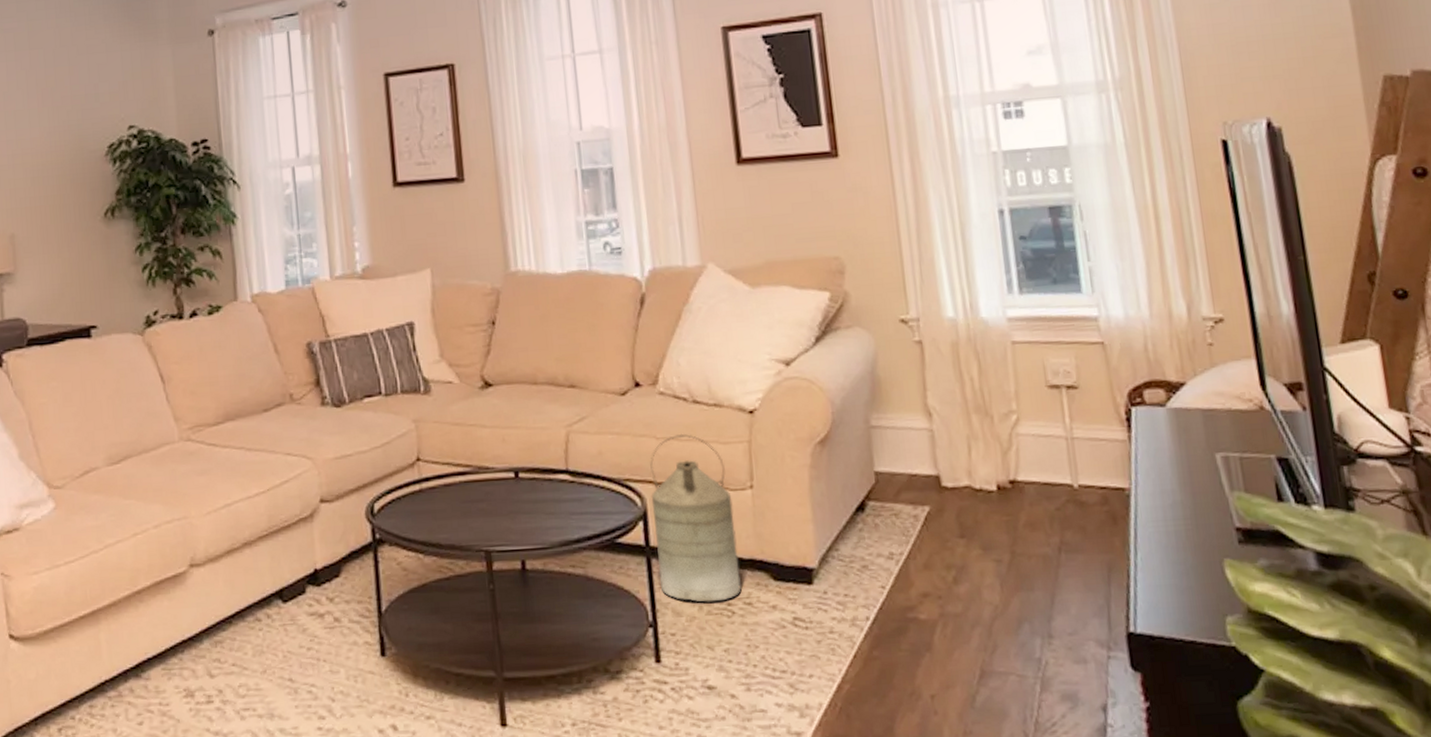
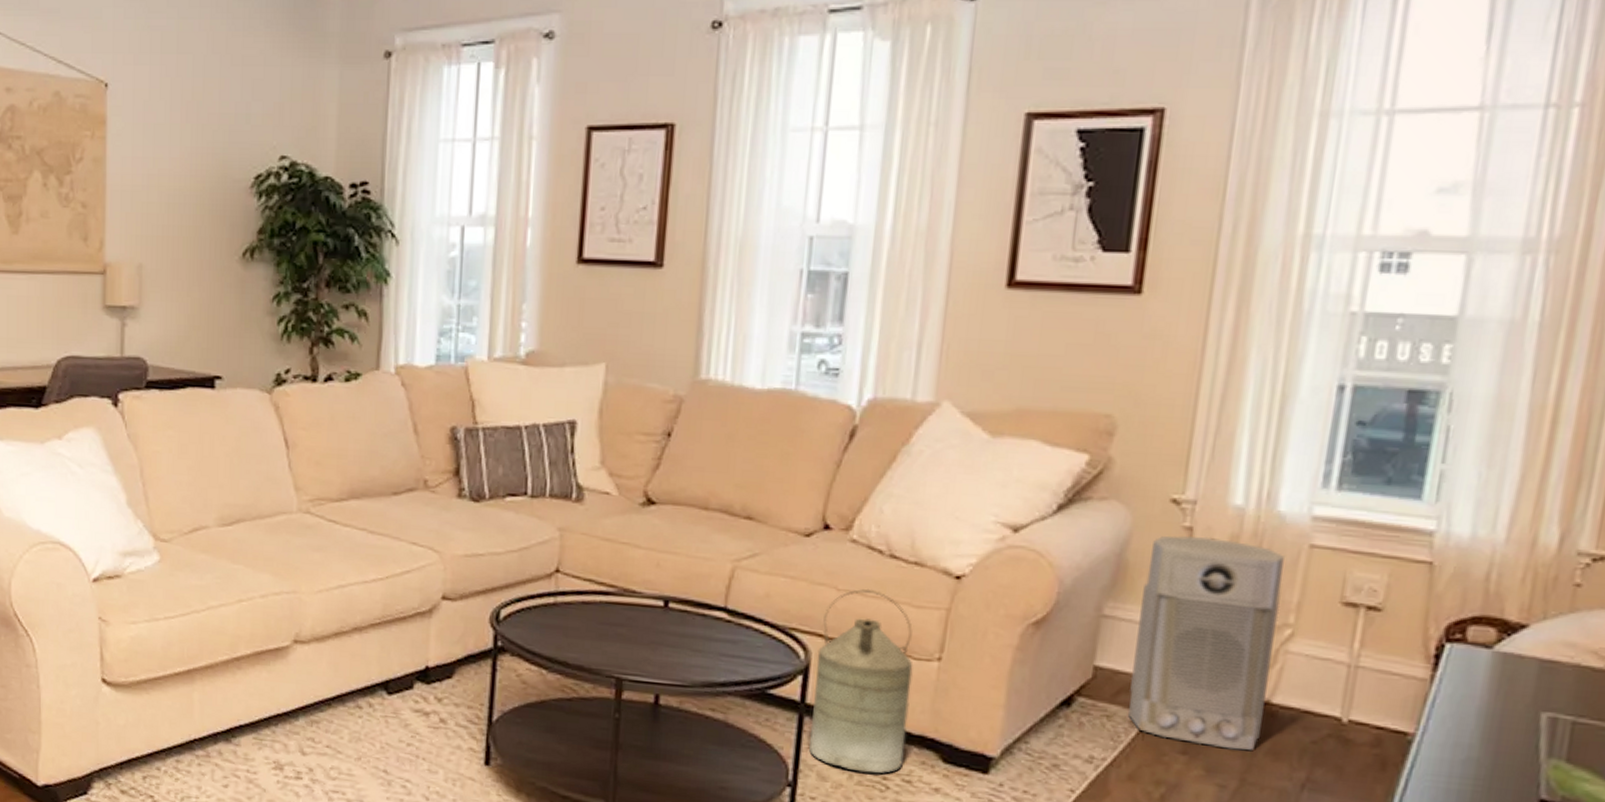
air purifier: none [895,346,1016,527] -> present [1128,535,1284,750]

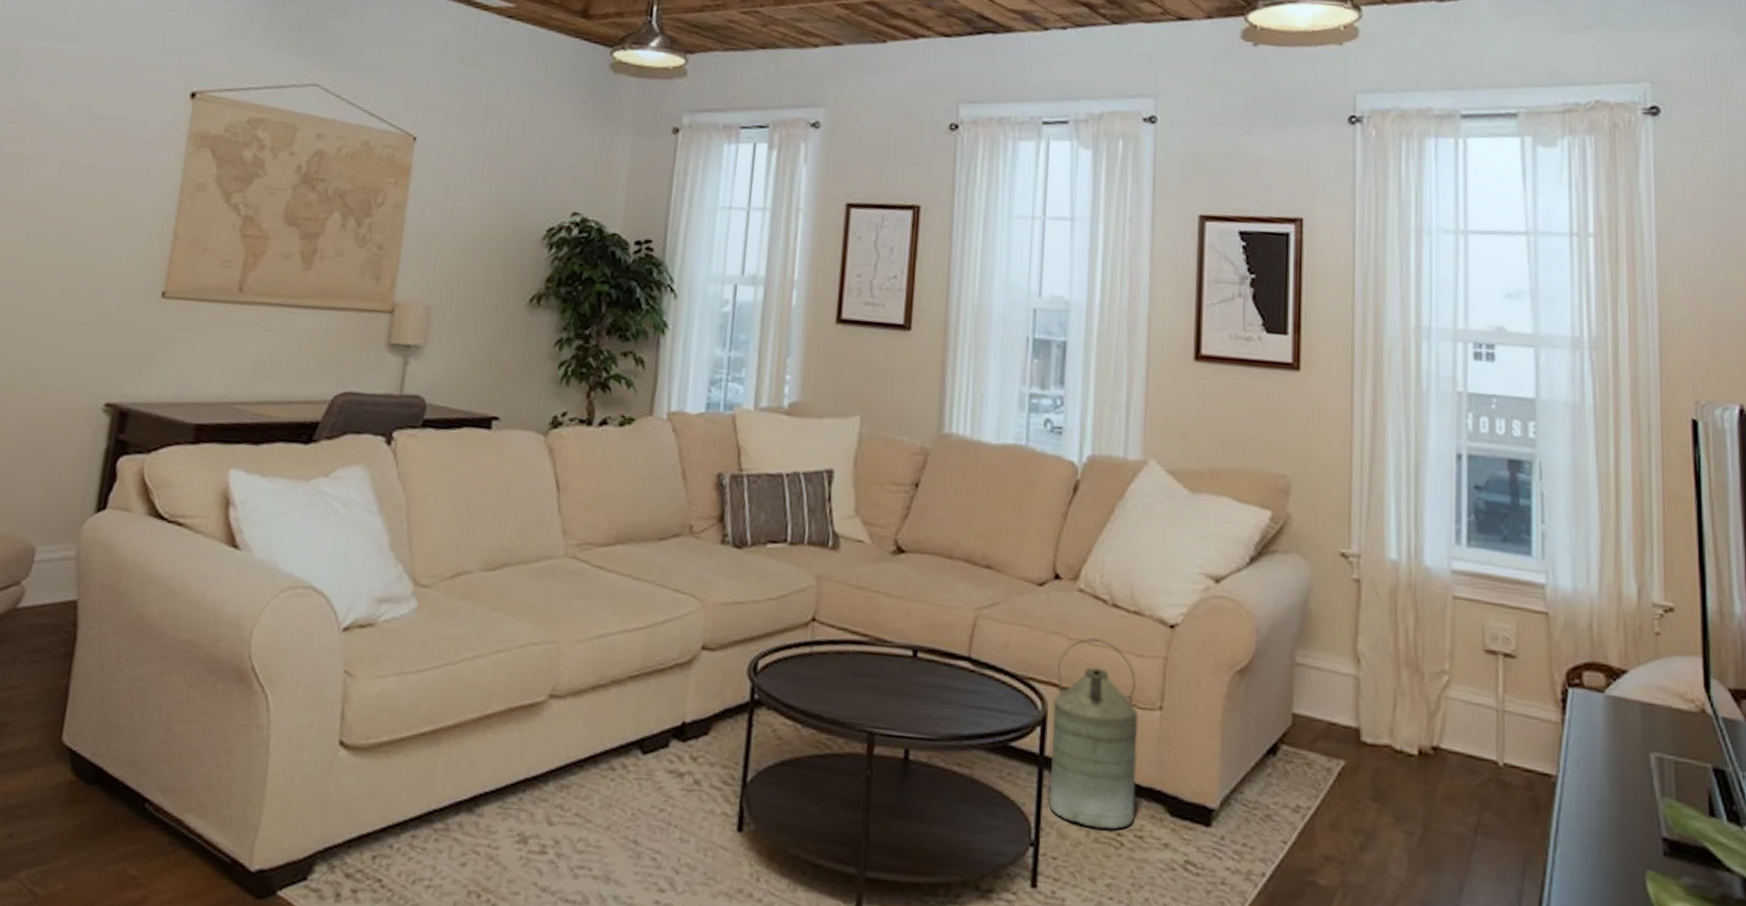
air purifier: present [1128,535,1284,750] -> none [1323,587,1437,796]

